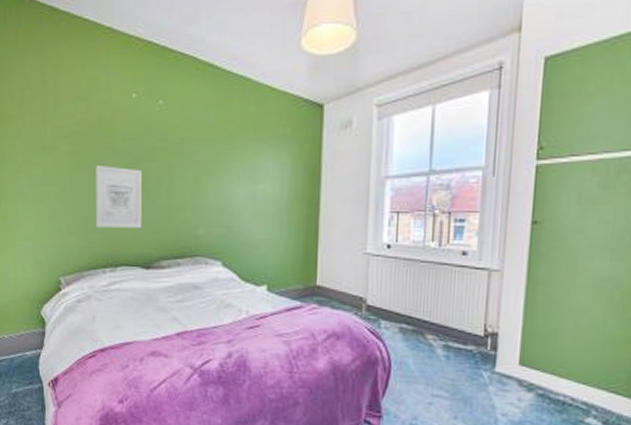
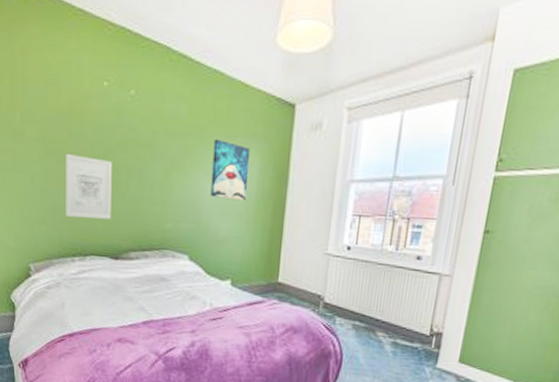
wall art: none [242,142,281,203] -> present [210,138,251,201]

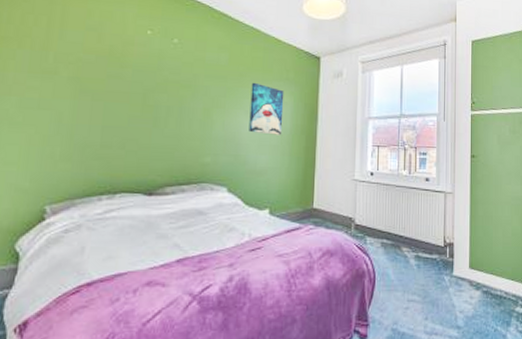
wall art: present [66,154,112,219] -> none [96,93,151,155]

